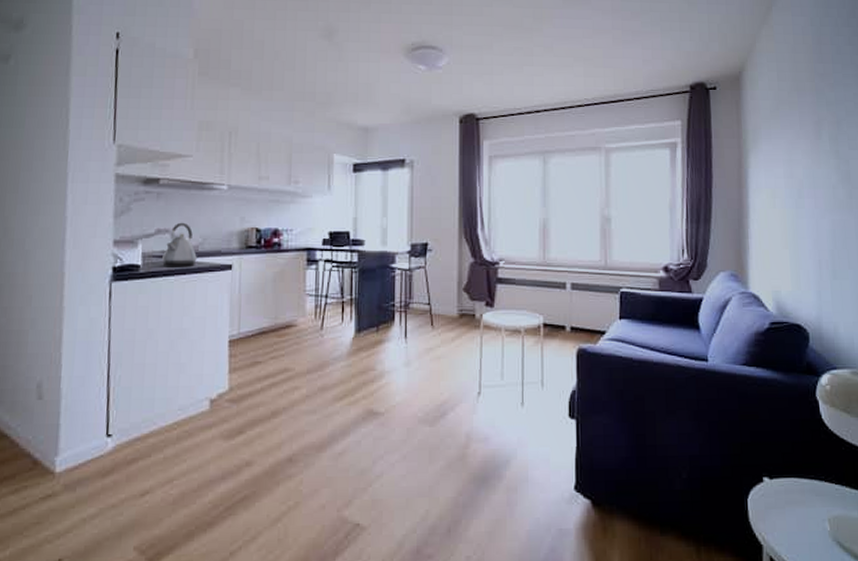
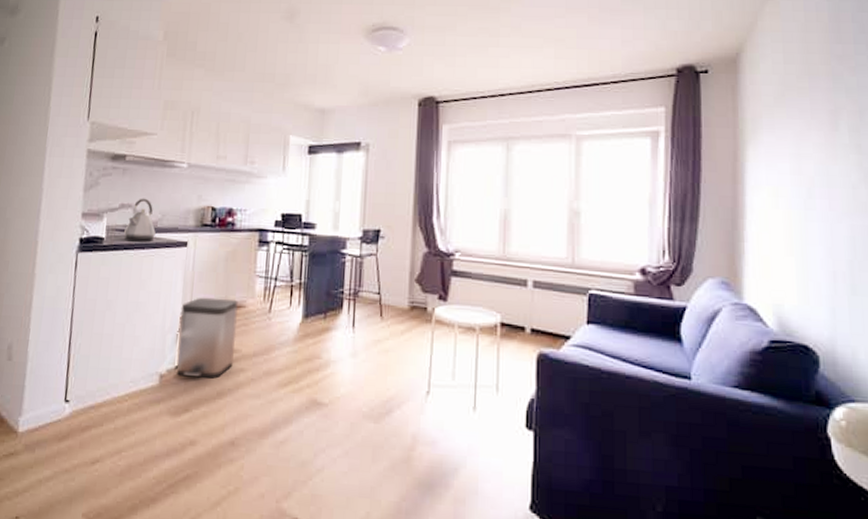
pedal bin: none [227,319,289,399] -> present [176,297,238,379]

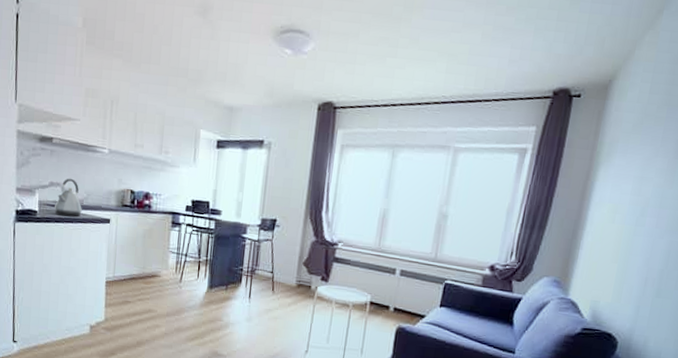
pedal bin: present [176,297,238,379] -> none [103,266,154,331]

